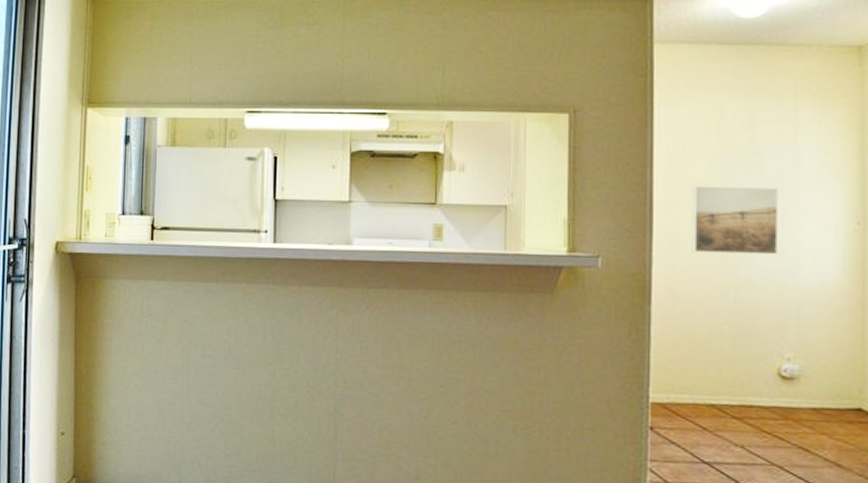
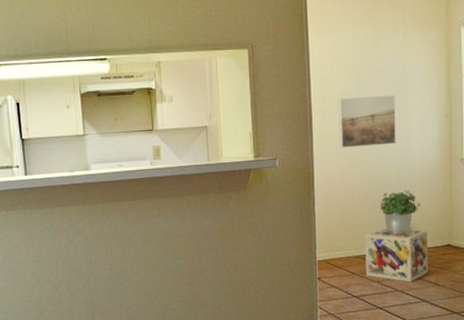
storage box: none [724,370,824,455] -> present [365,228,428,283]
potted plant: none [749,320,815,385] -> present [380,189,421,236]

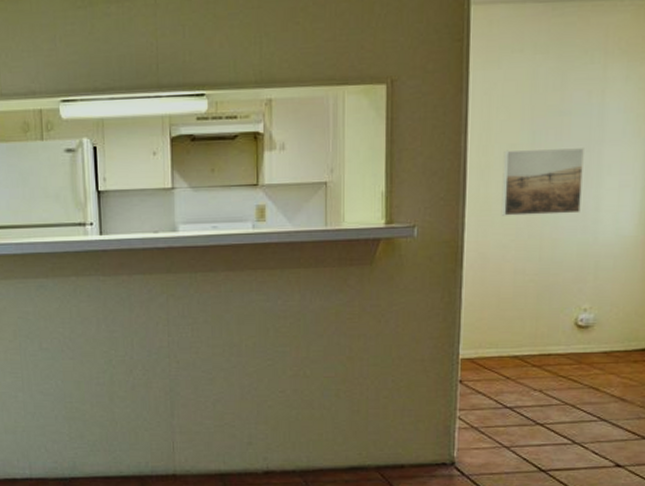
storage box: present [365,228,428,283] -> none [525,322,615,394]
potted plant: present [380,189,421,236] -> none [550,274,609,333]

